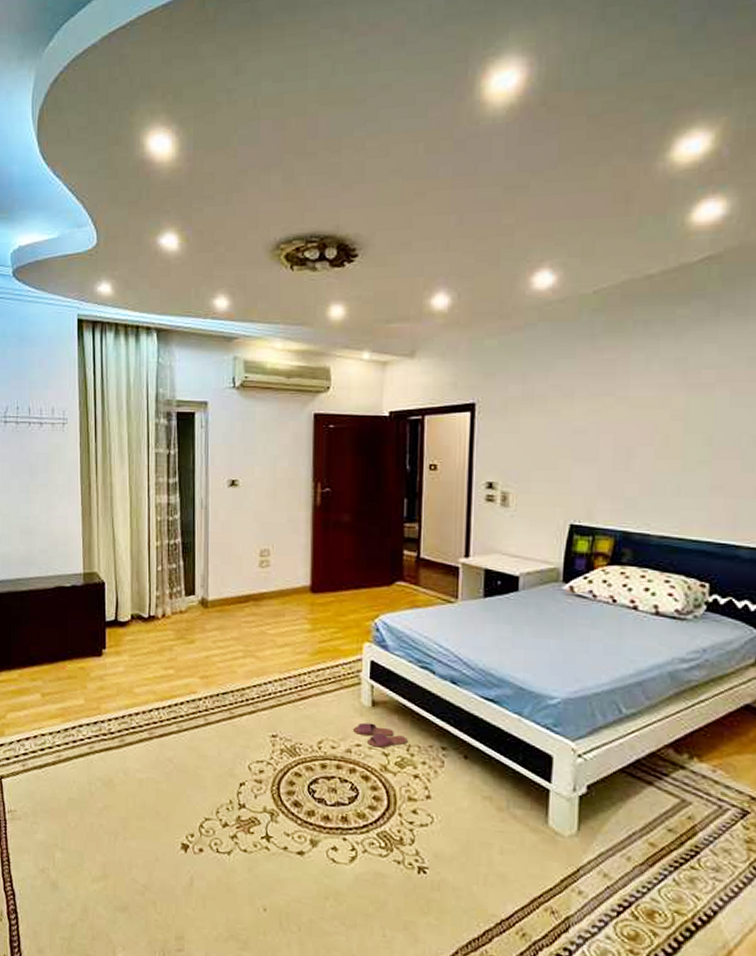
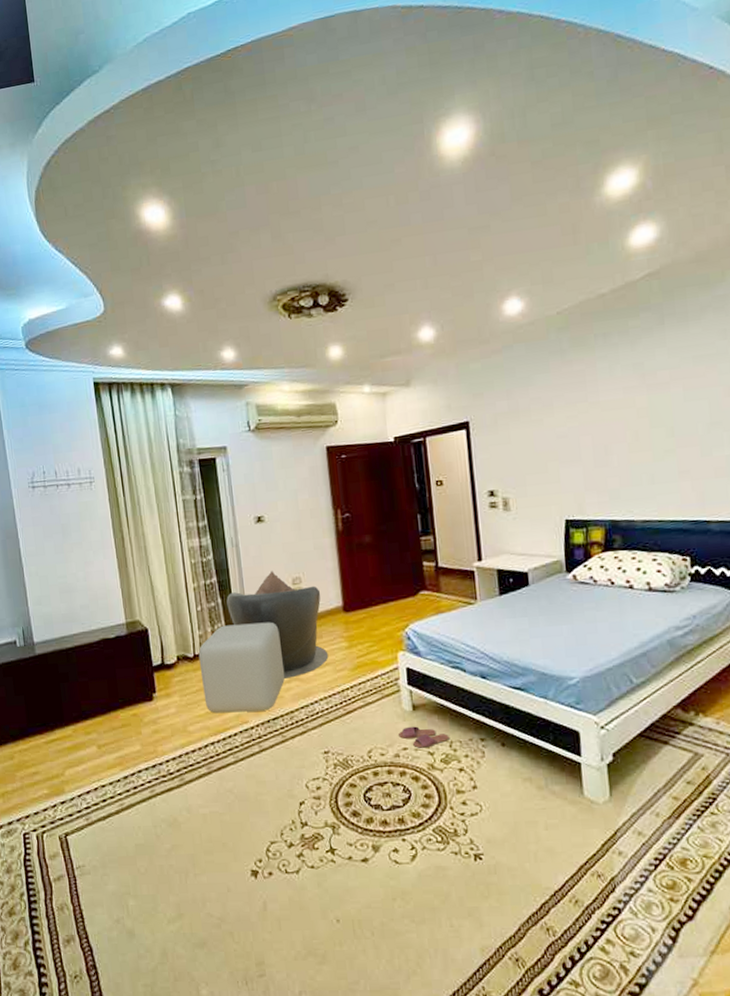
pouf: none [153,589,241,684] -> present [198,622,285,714]
leather: none [189,539,289,654] -> present [226,571,329,679]

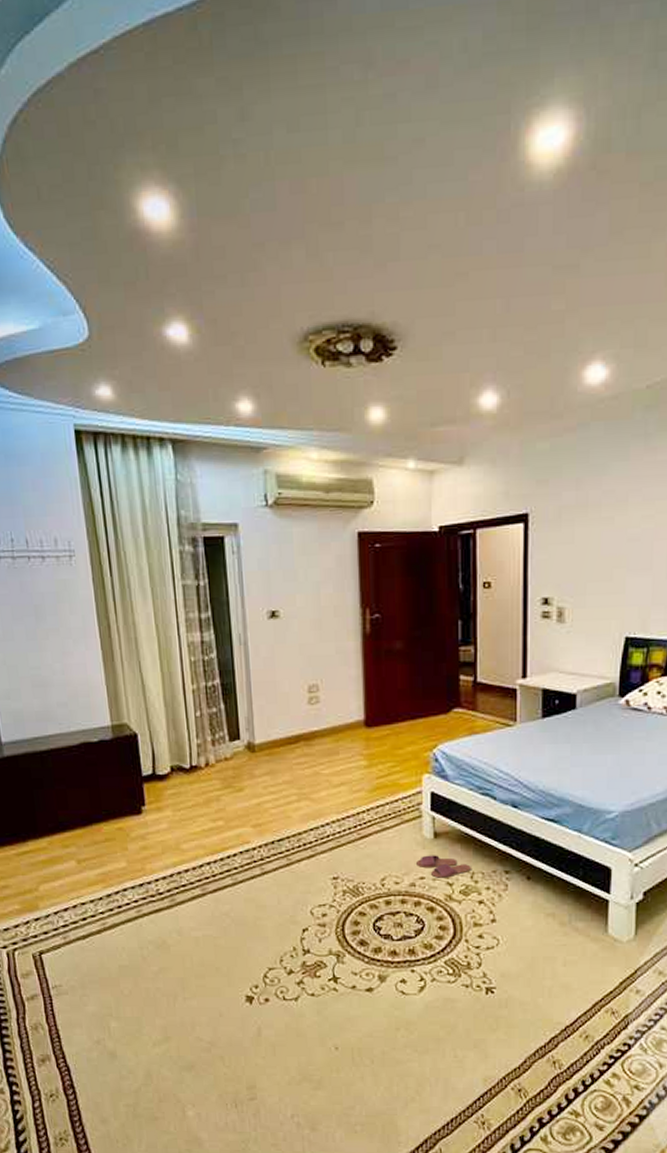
pouf: present [198,622,285,714] -> none [195,733,294,832]
leather: present [226,571,329,679] -> none [230,676,345,797]

